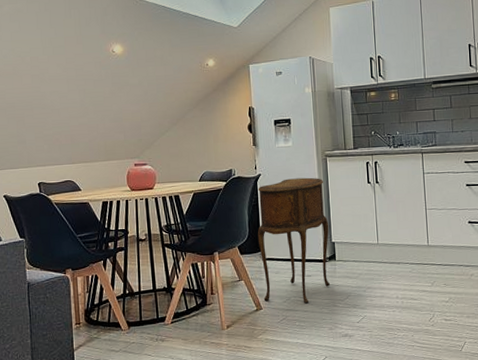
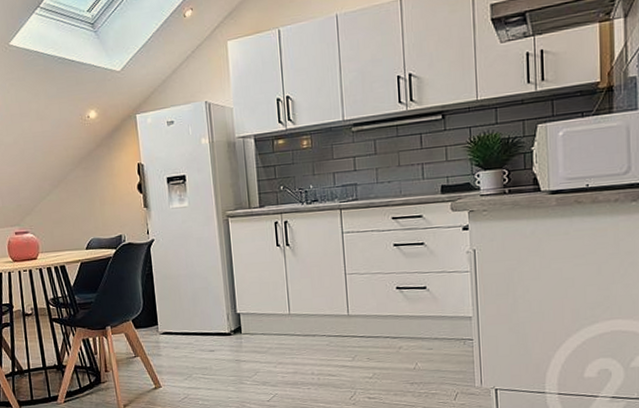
side table: present [257,177,331,304] -> none [151,241,237,381]

